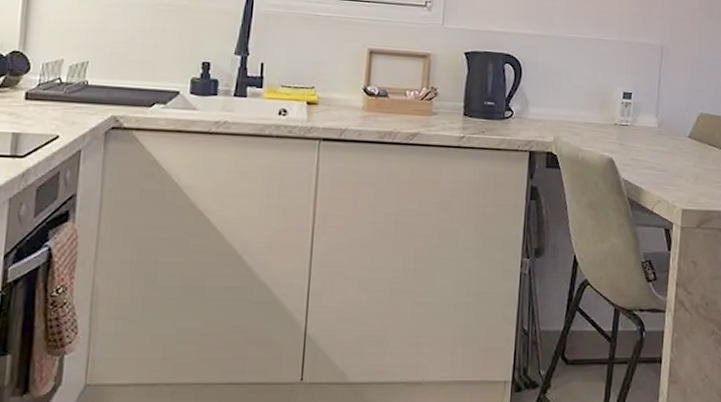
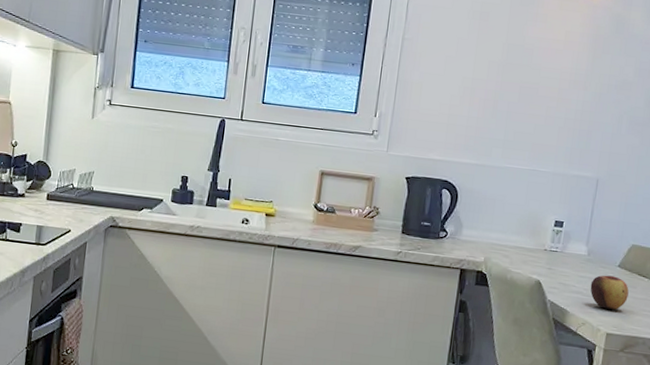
apple: none [663,147,701,184] -> present [590,275,629,310]

